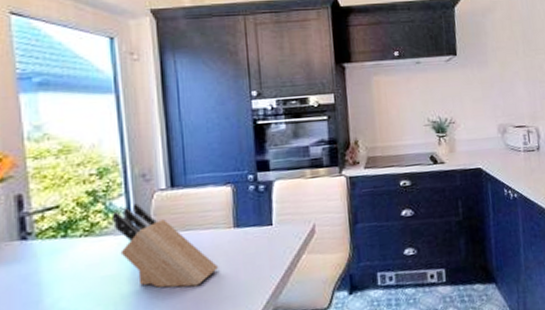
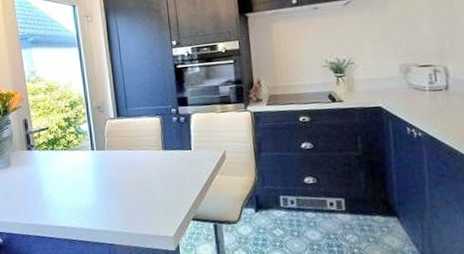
knife block: present [111,203,219,288] -> none [80,128,153,193]

